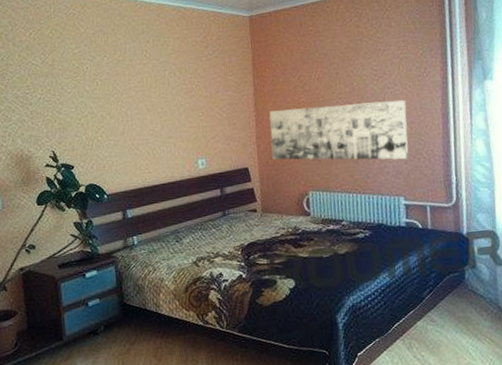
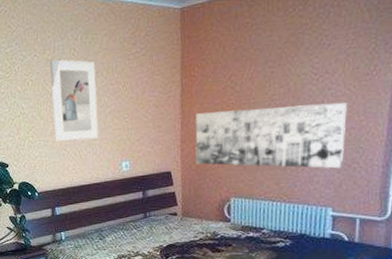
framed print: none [121,60,173,141] -> present [50,59,99,141]

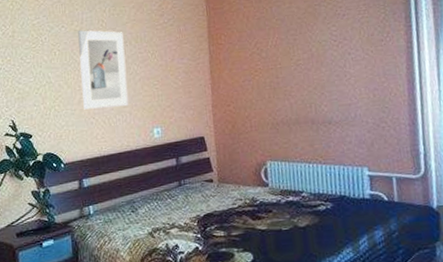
wall art: present [195,103,347,169] -> none [225,66,372,129]

